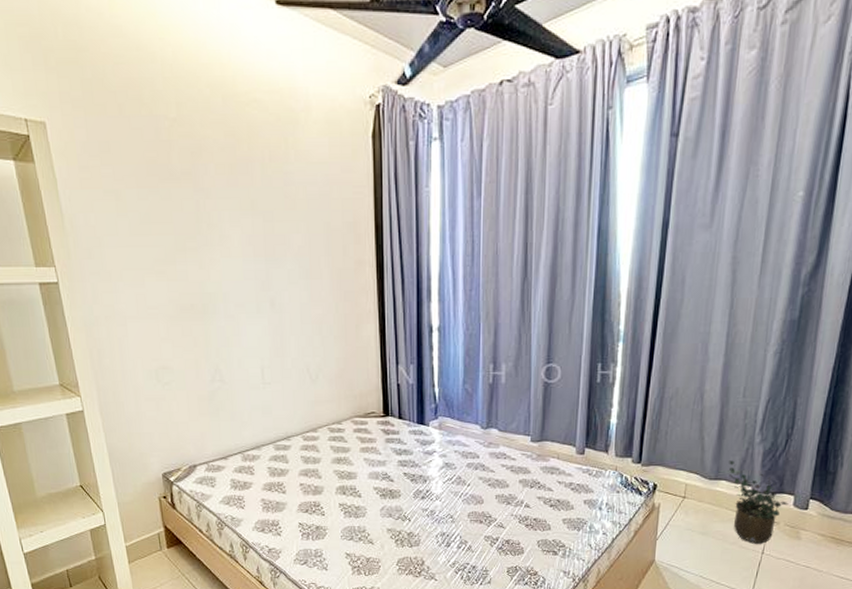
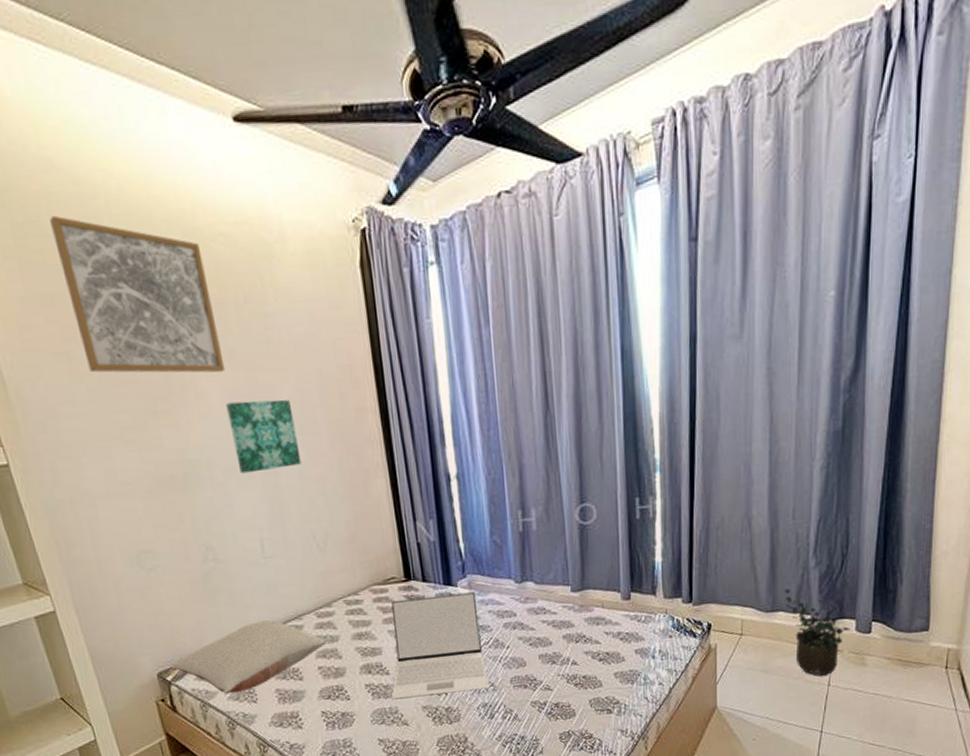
wall art: none [114,74,247,220] -> present [49,215,226,373]
pillow: none [174,438,309,498] -> present [170,620,326,694]
wall art: none [244,246,304,309] -> present [226,399,302,474]
laptop: none [361,432,449,520] -> present [391,591,489,699]

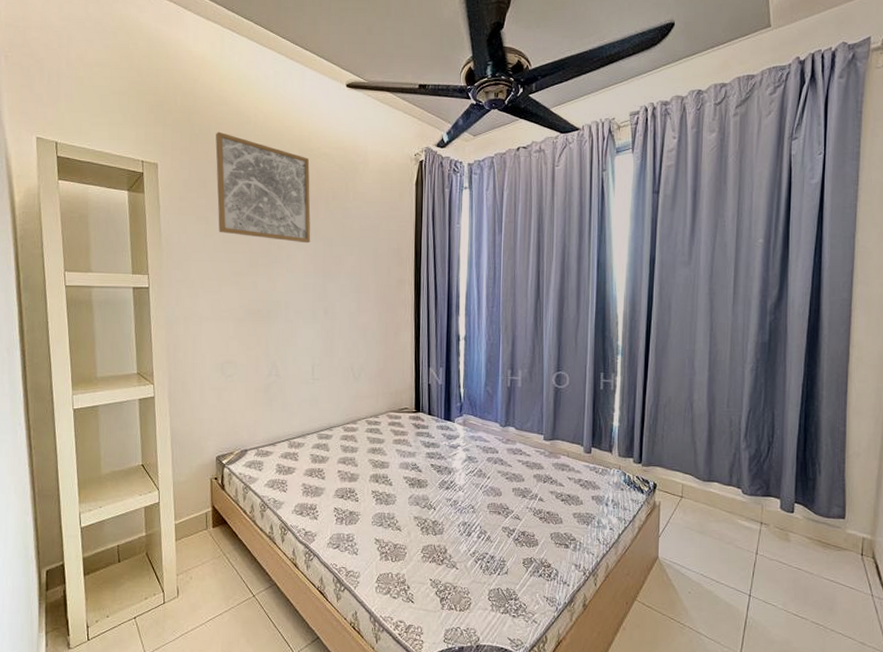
pillow: present [170,620,326,694] -> none [227,427,347,482]
wall art: present [226,399,302,474] -> none [306,264,353,316]
laptop: present [391,591,489,699] -> none [391,426,470,510]
potted plant: present [785,589,851,677] -> none [719,464,776,546]

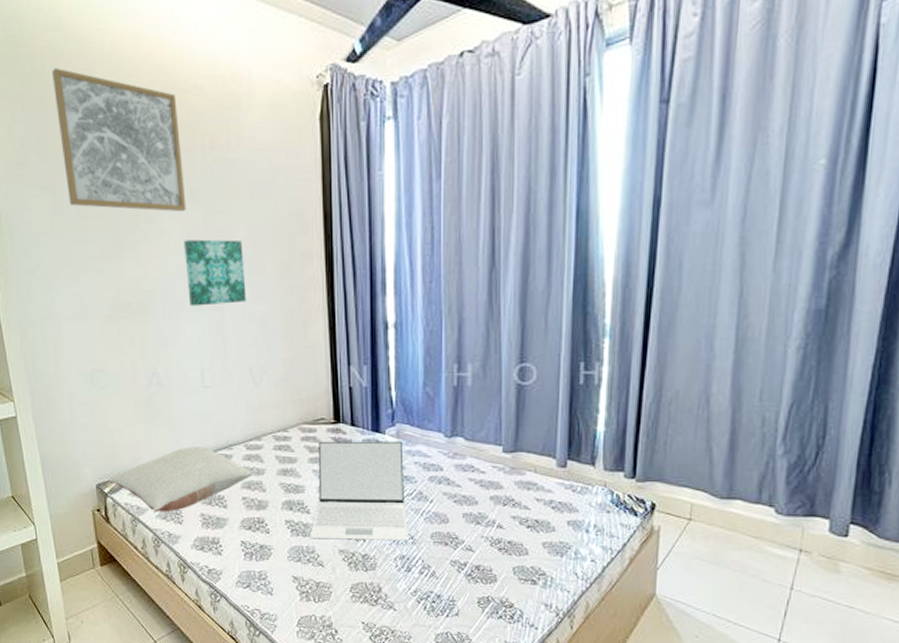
pillow: none [227,427,347,482] -> present [109,447,252,512]
wall art: none [306,264,353,316] -> present [184,239,247,306]
laptop: none [391,426,470,510] -> present [309,441,409,541]

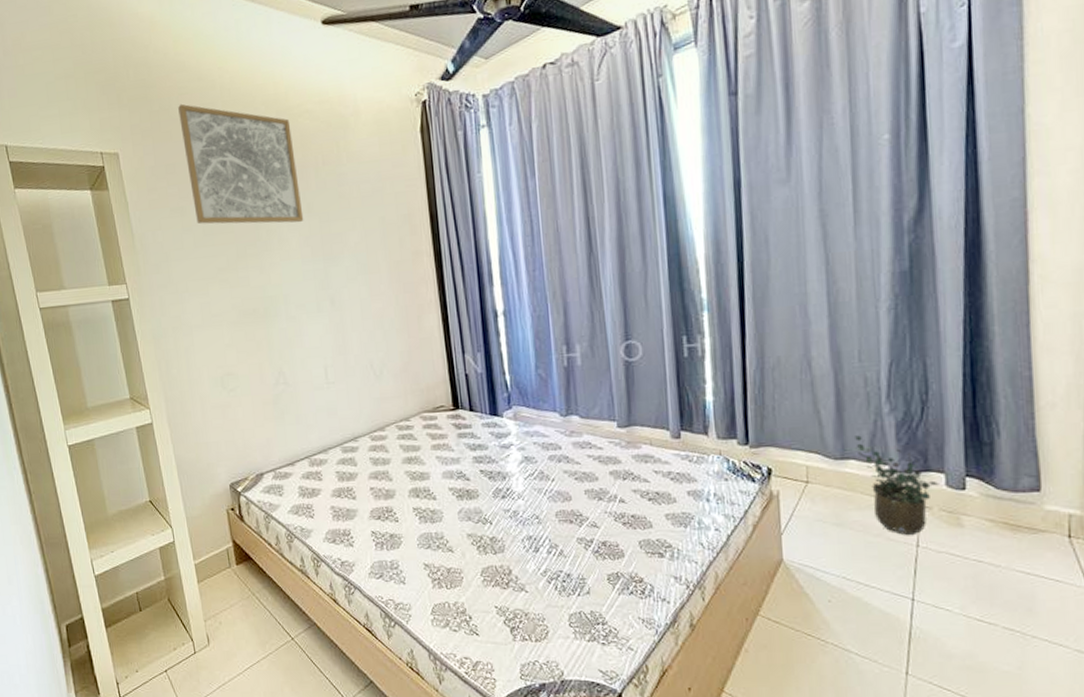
pillow: present [109,447,252,512] -> none [241,440,378,508]
wall art: present [184,239,247,306] -> none [303,244,364,308]
laptop: present [309,441,409,541] -> none [437,423,534,525]
potted plant: none [744,476,823,579] -> present [855,435,939,536]

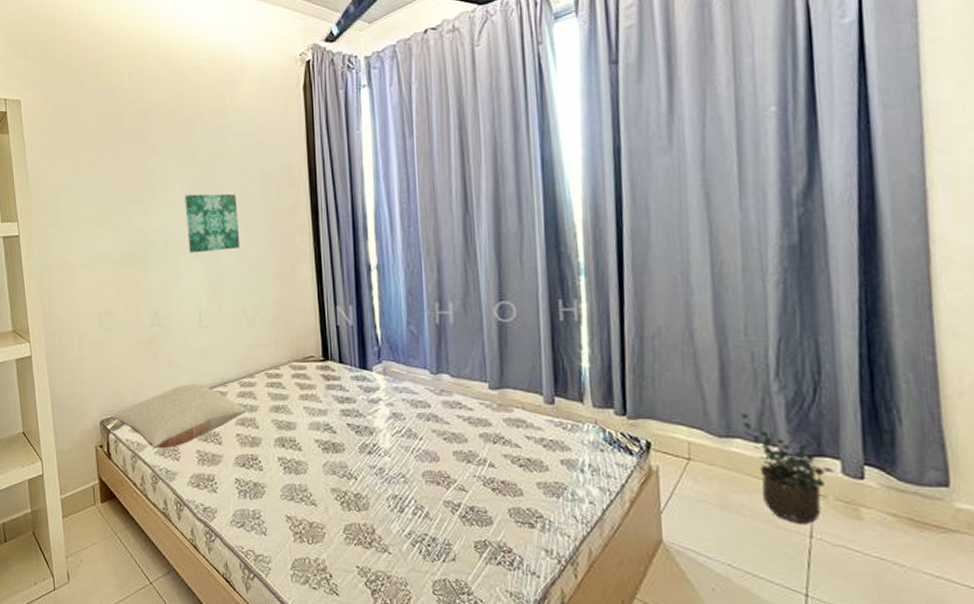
wall art: present [178,103,304,224] -> none [78,57,188,171]
pillow: none [241,440,378,508] -> present [112,384,246,449]
wall art: none [303,244,364,308] -> present [185,193,240,253]

